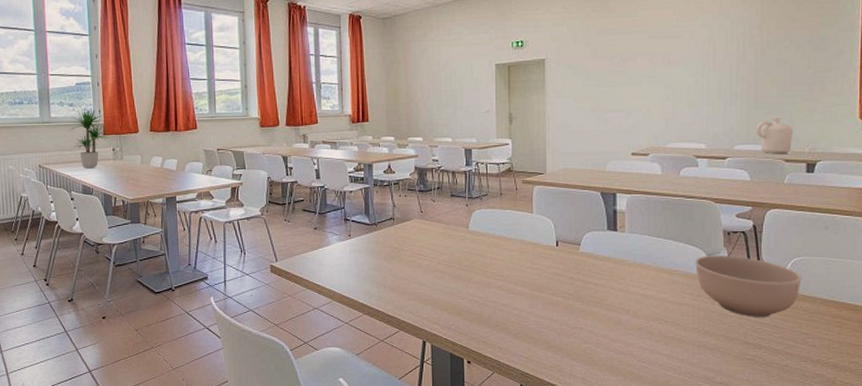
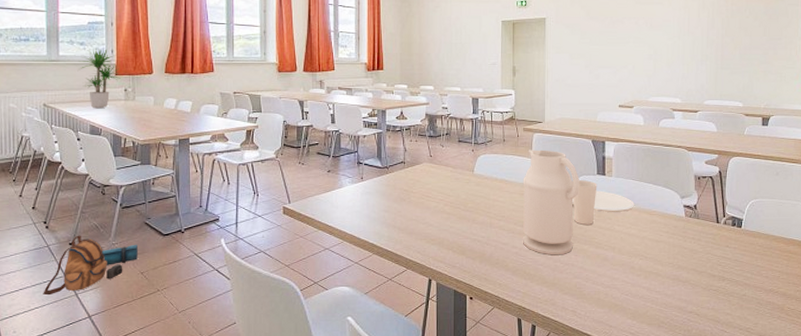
backpack: none [47,292,133,350] -> present [43,235,139,296]
water jug: none [523,203,588,318] -> present [523,150,581,256]
cup: none [579,236,608,286] -> present [572,180,598,226]
plate: none [579,248,651,271] -> present [572,190,634,212]
bowl: present [695,255,802,317] -> none [671,198,758,252]
water jug: present [755,118,793,155] -> none [721,78,751,109]

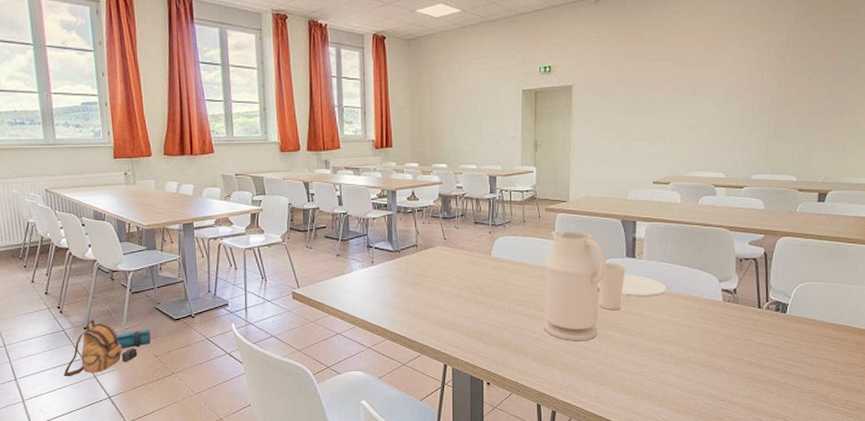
potted plant: present [78,49,122,109] -> none [75,131,120,194]

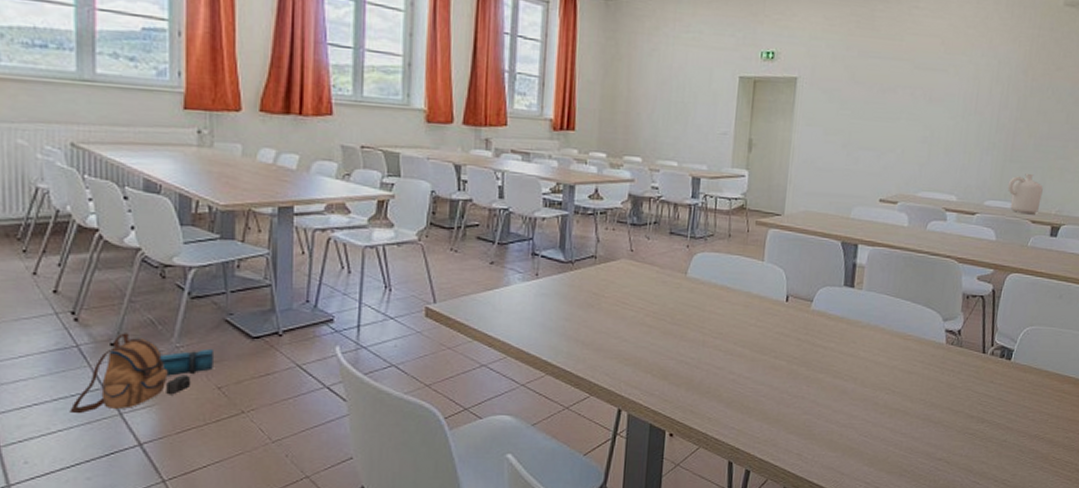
water jug: present [544,231,608,341] -> none [743,249,823,385]
cup: present [598,263,626,311] -> none [810,292,843,350]
plate: present [598,274,666,297] -> none [810,306,886,334]
water jug: none [772,148,808,184] -> present [1007,174,1043,215]

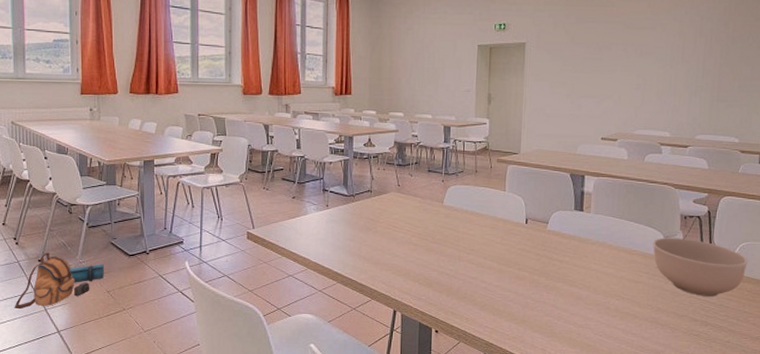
bowl: none [930,320,1032,389] -> present [653,237,748,297]
water jug: present [1007,174,1043,215] -> none [716,111,750,146]

